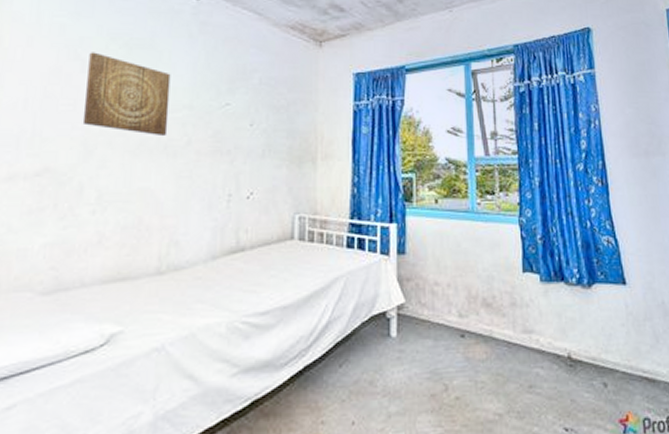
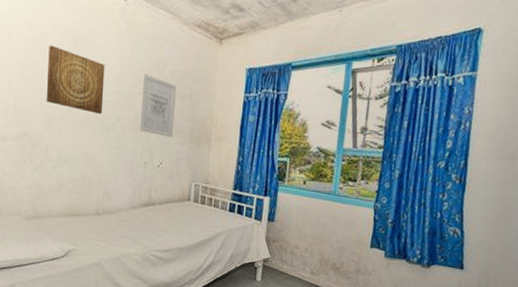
wall art: none [220,83,268,159] -> present [140,73,176,137]

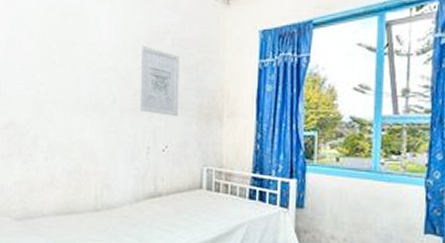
wall art: present [46,45,105,115] -> none [33,21,97,96]

